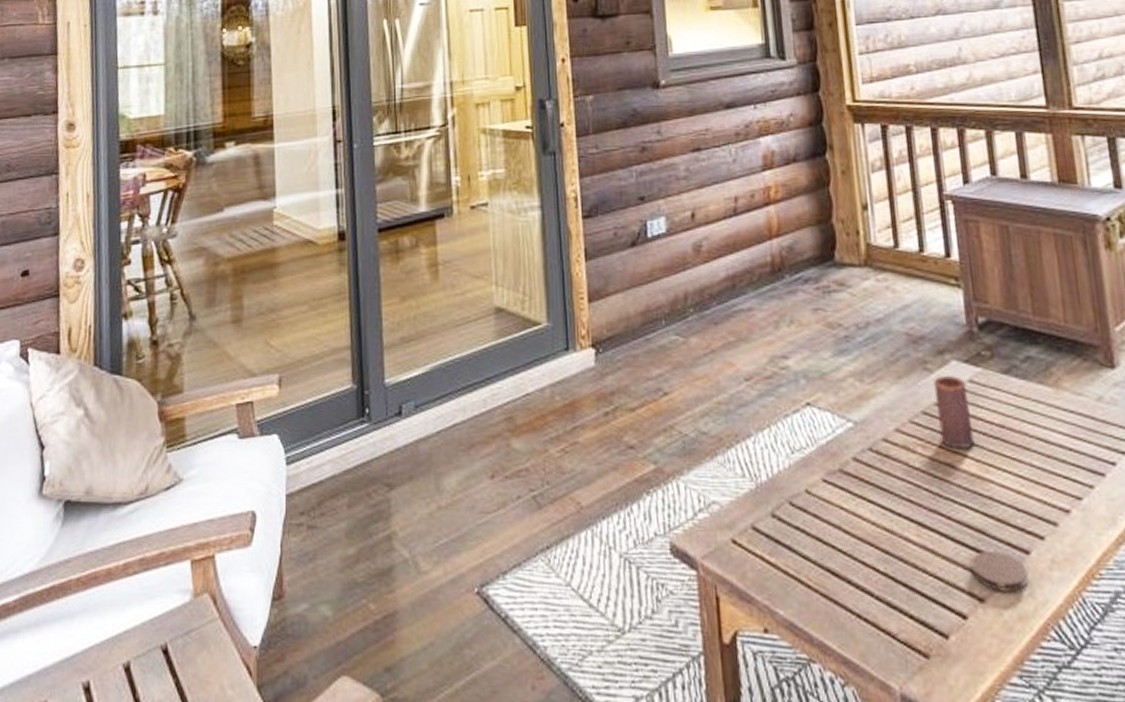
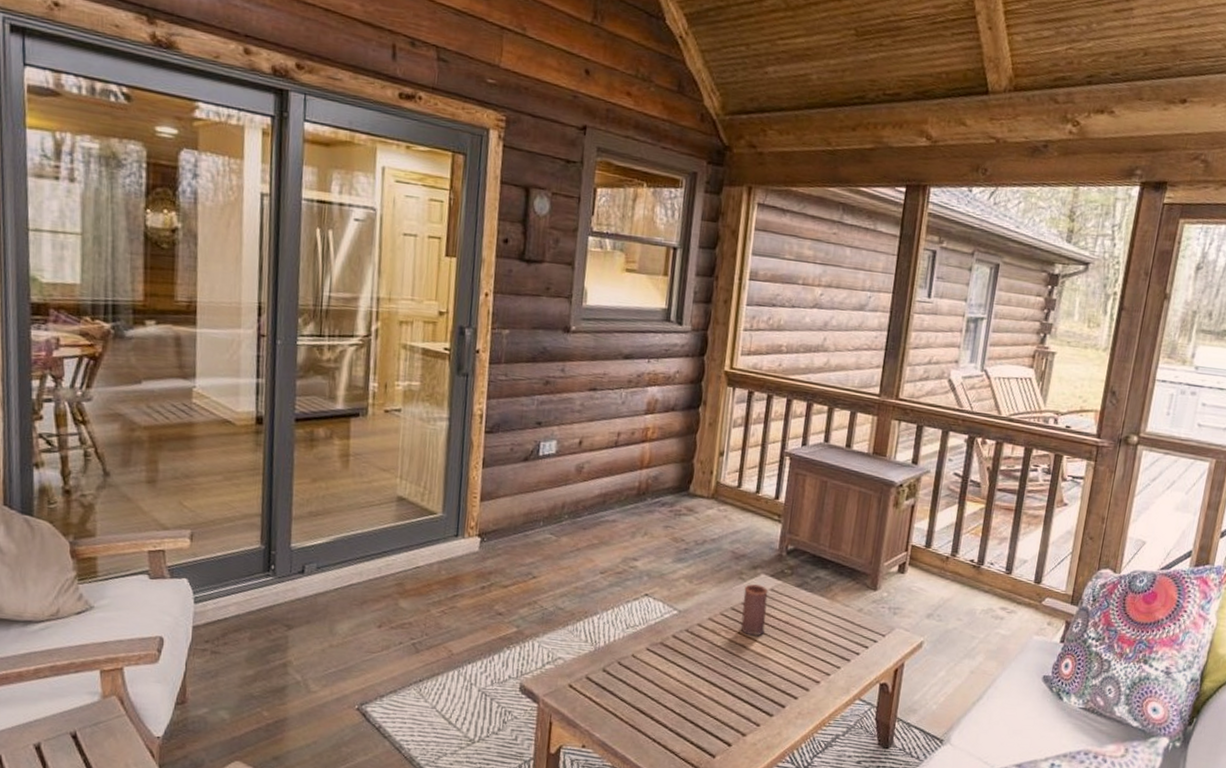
coaster: present [970,550,1029,592] -> none [741,703,781,731]

